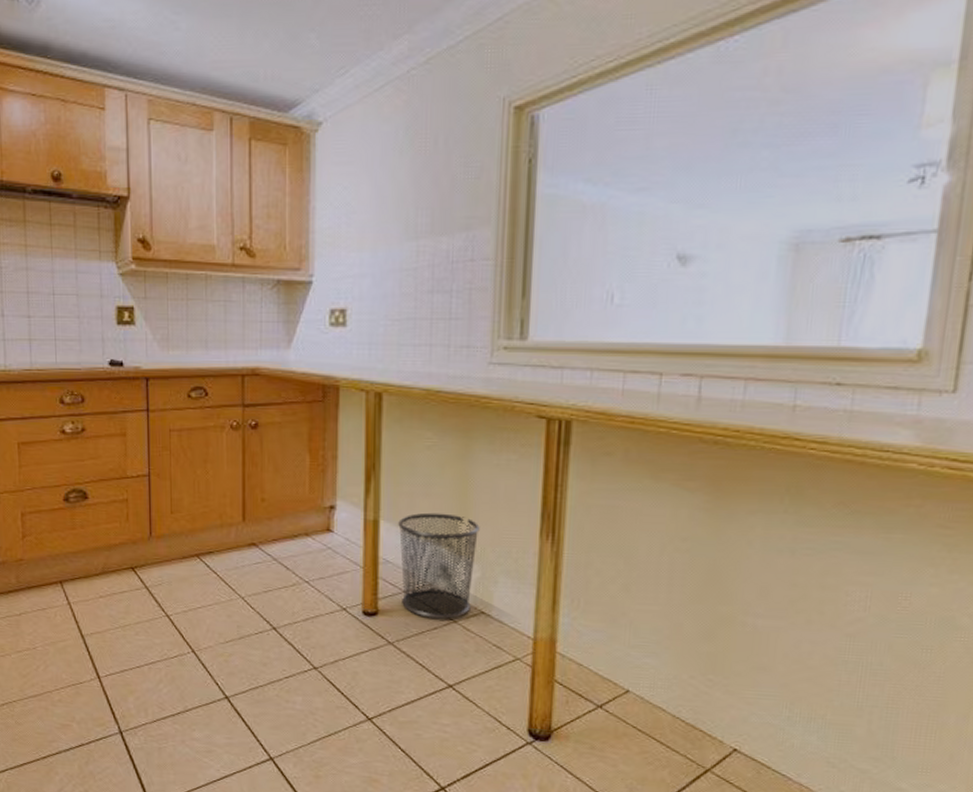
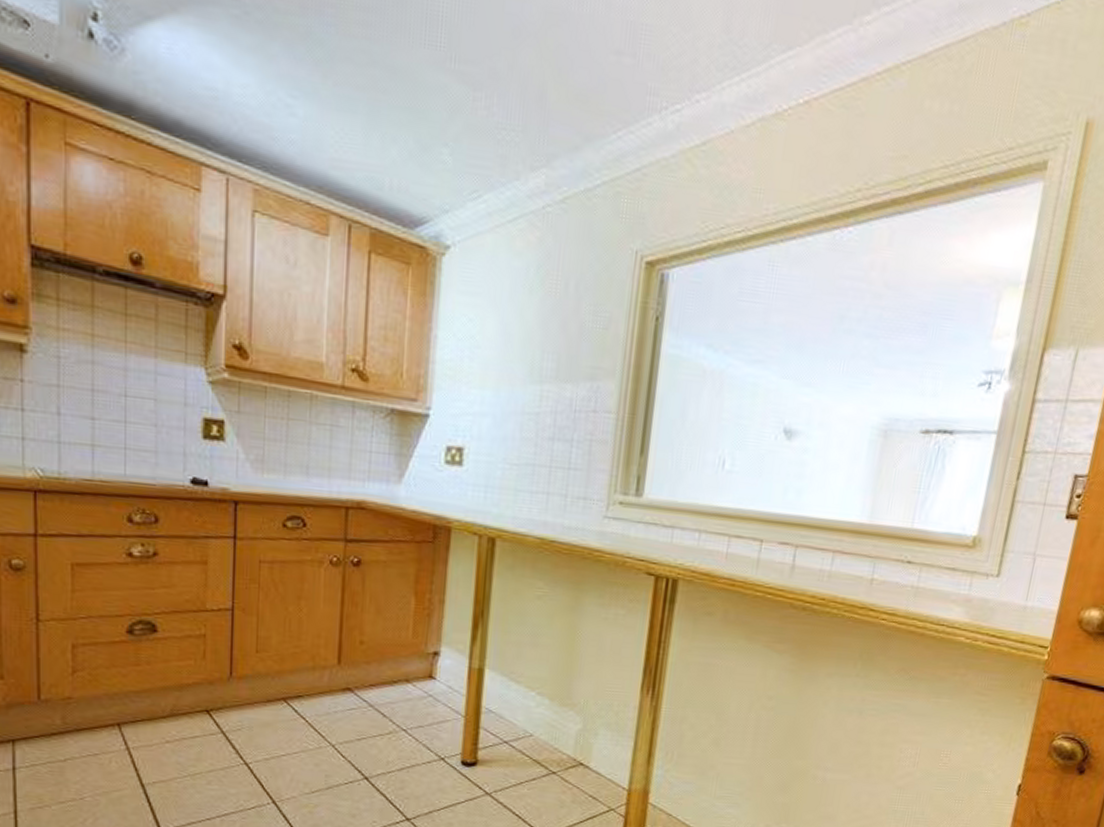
waste bin: present [398,512,480,619] -> none [502,663,584,770]

